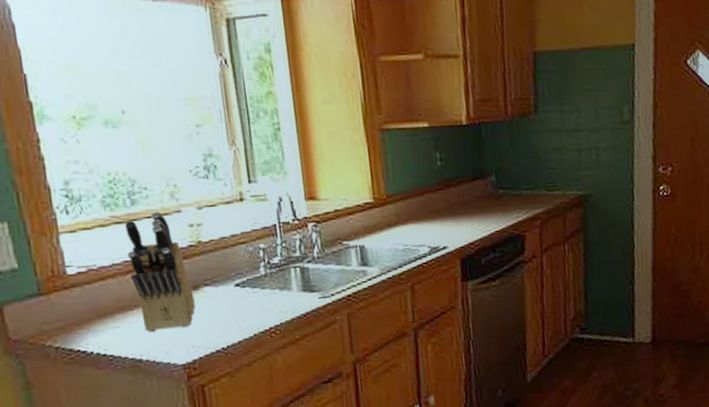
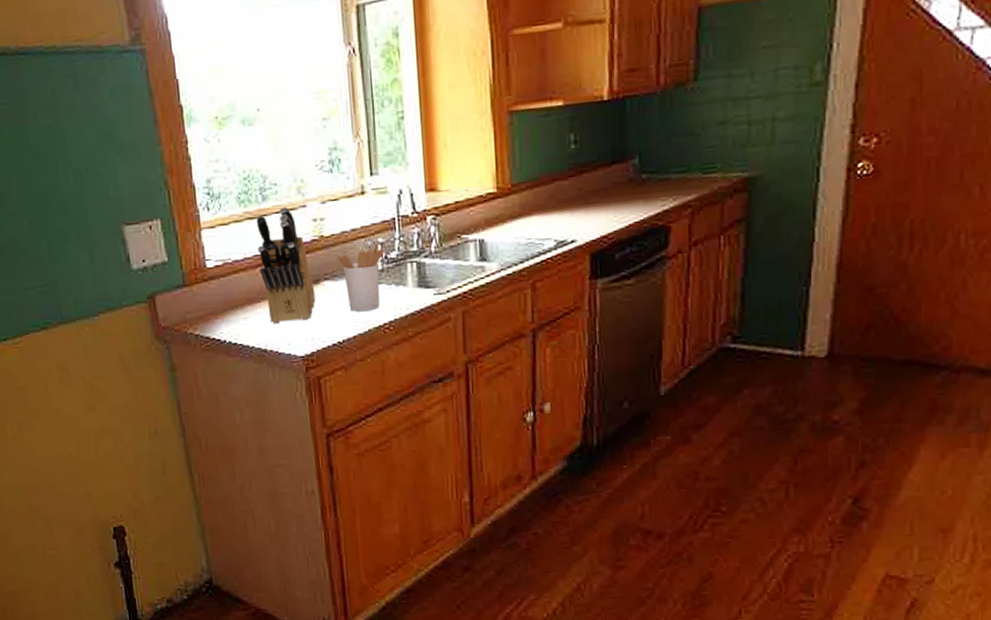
utensil holder: none [217,247,268,317] -> present [337,241,385,312]

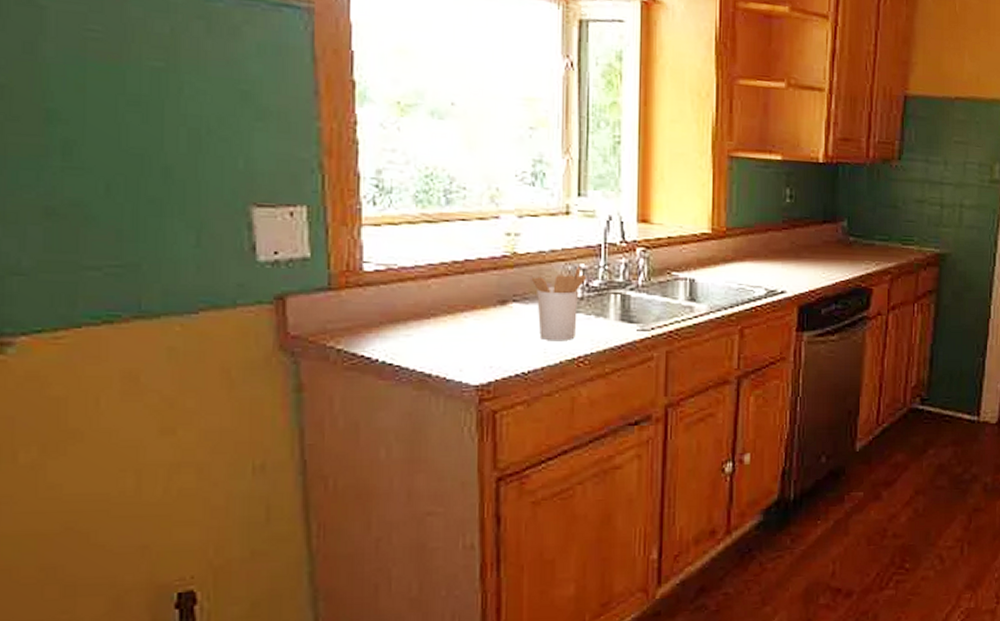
knife block: present [256,206,316,323] -> none [433,214,500,345]

